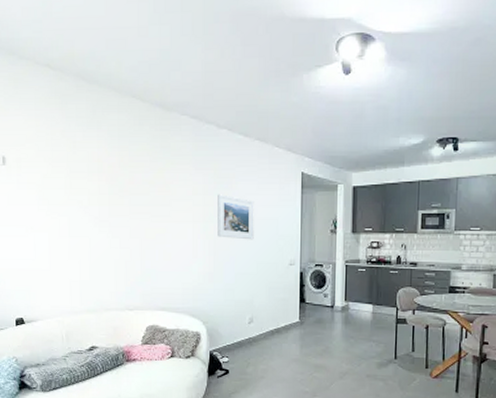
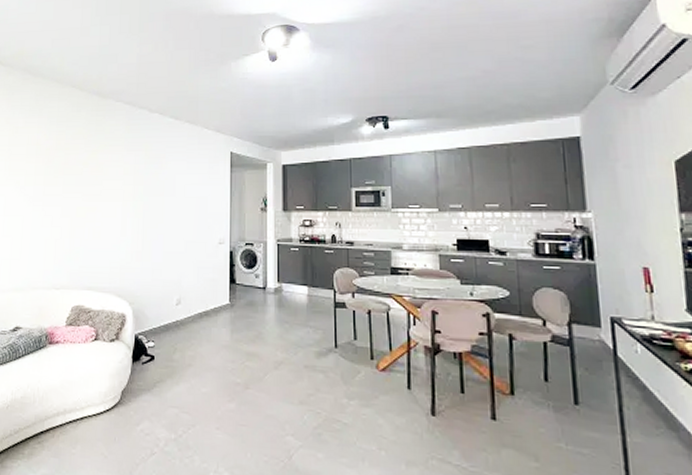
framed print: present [218,194,254,240] -> none [147,174,184,218]

